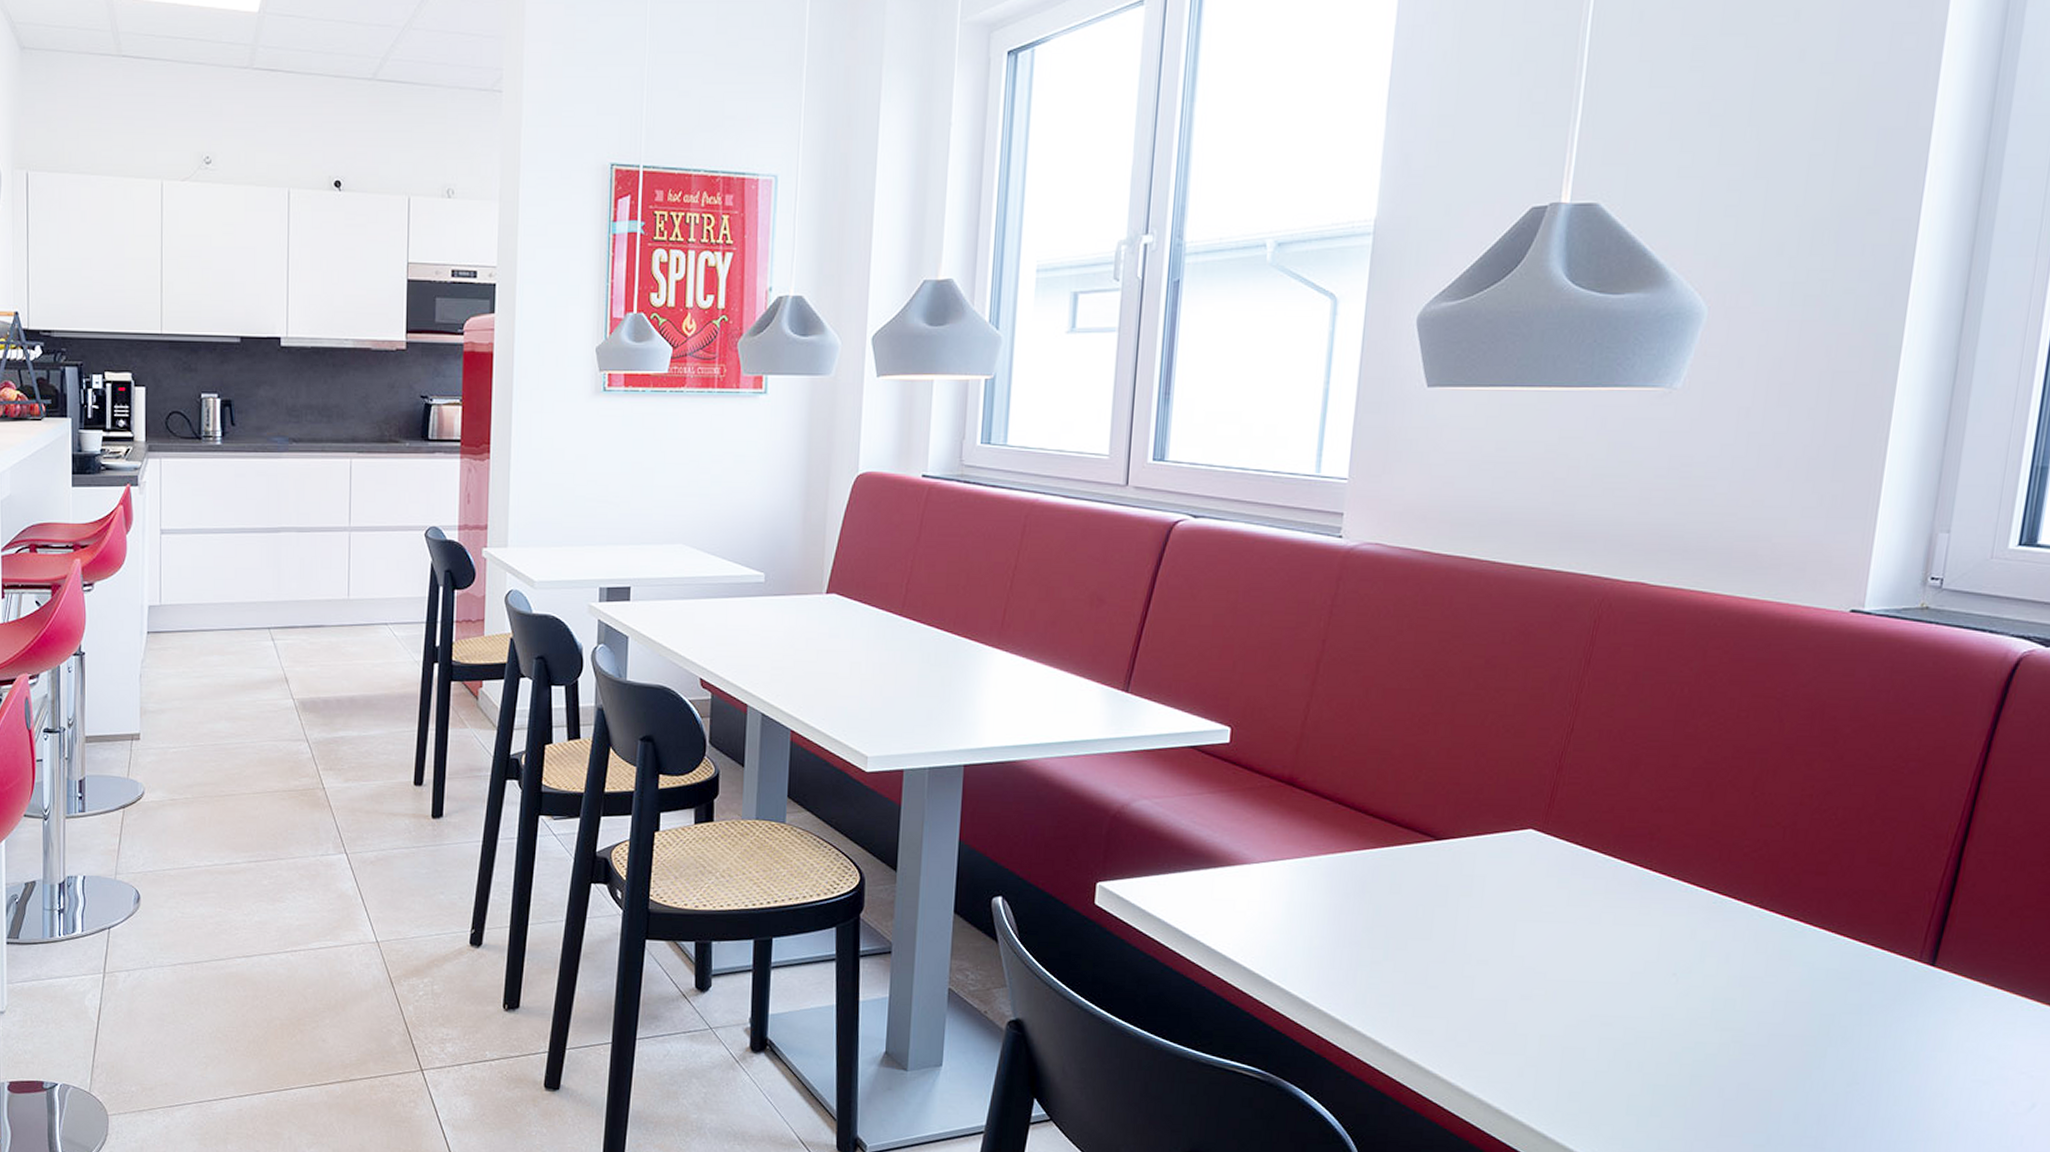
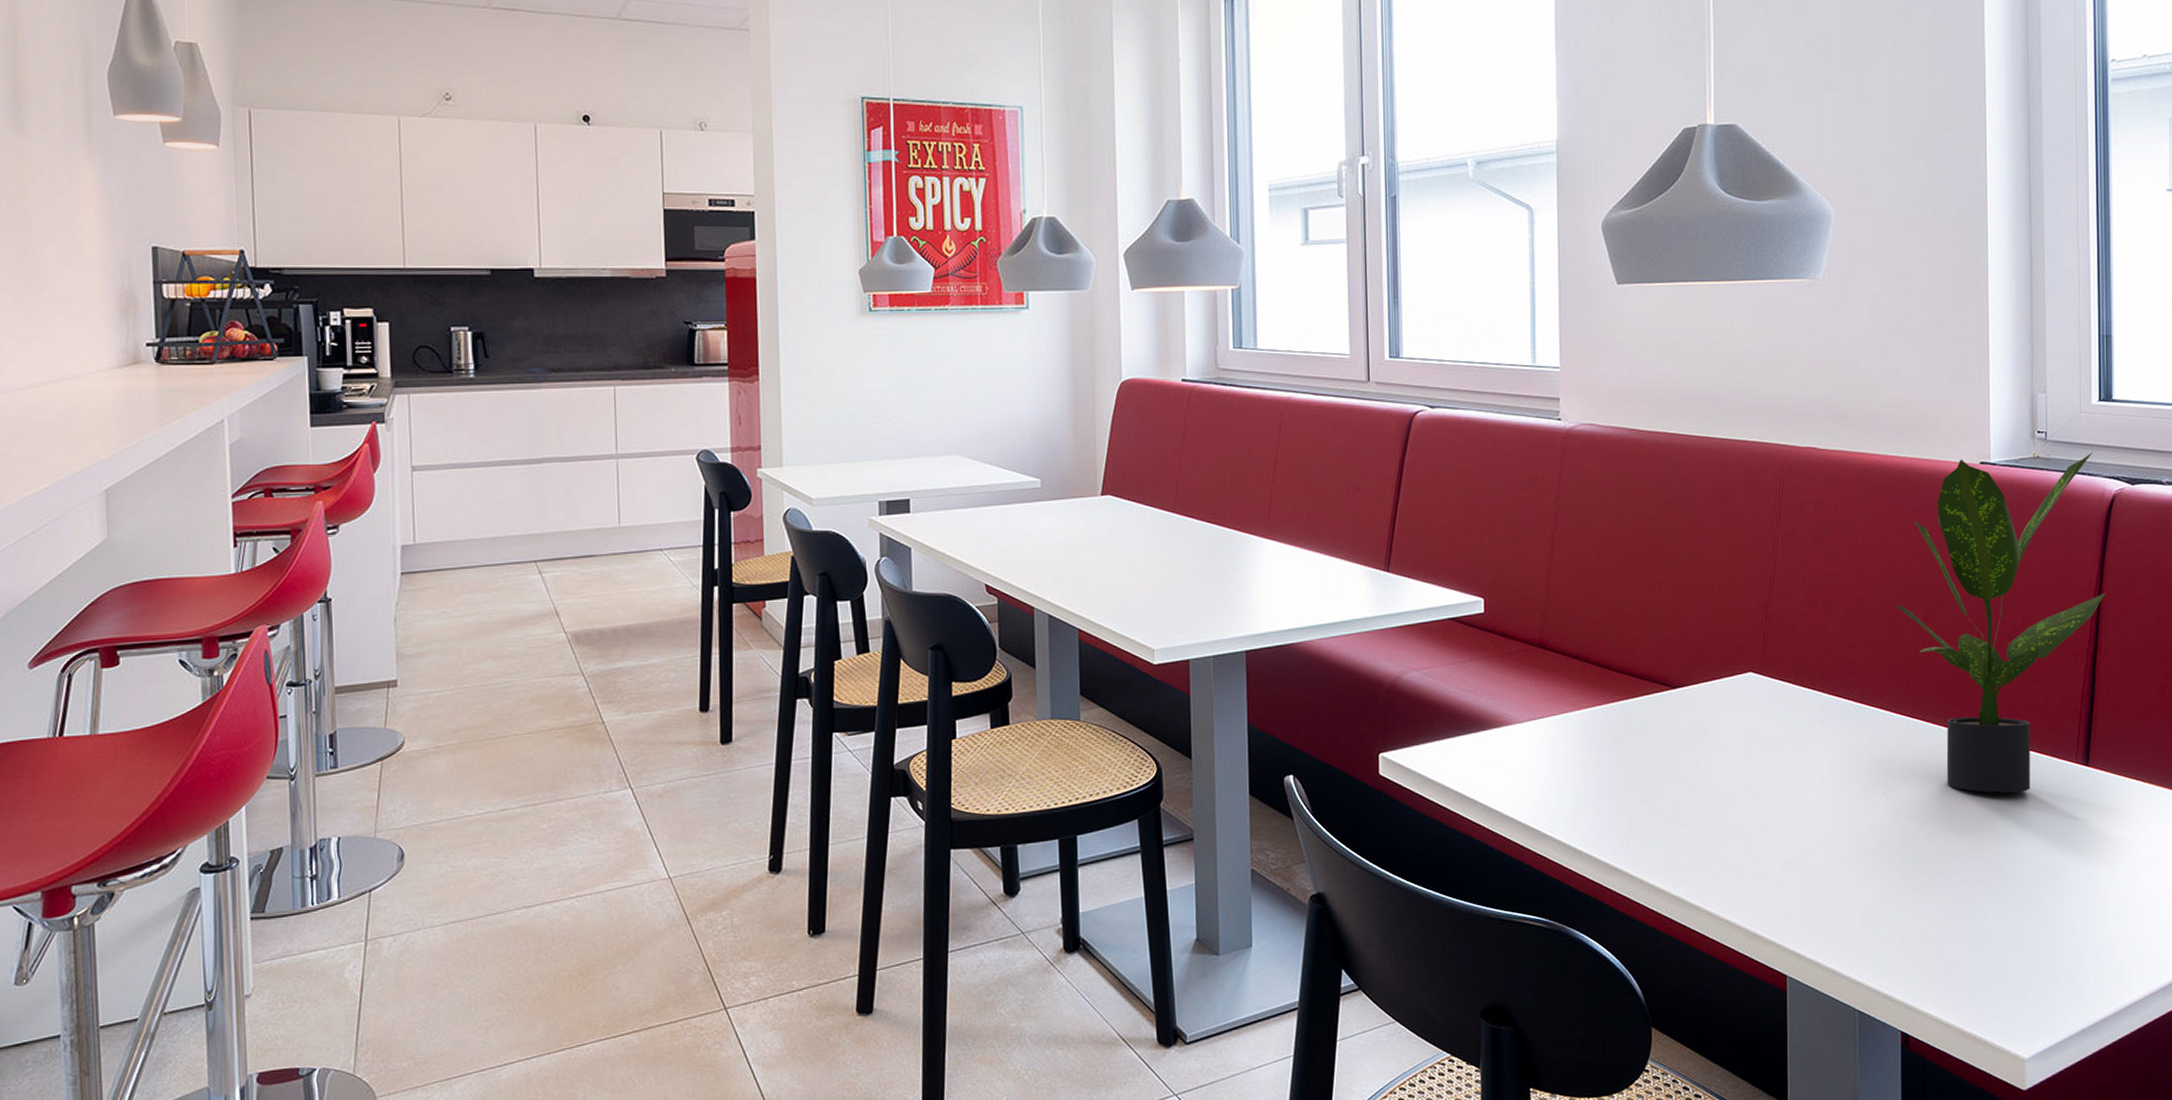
potted plant: none [1718,605,2000,988] -> present [1895,452,2106,793]

